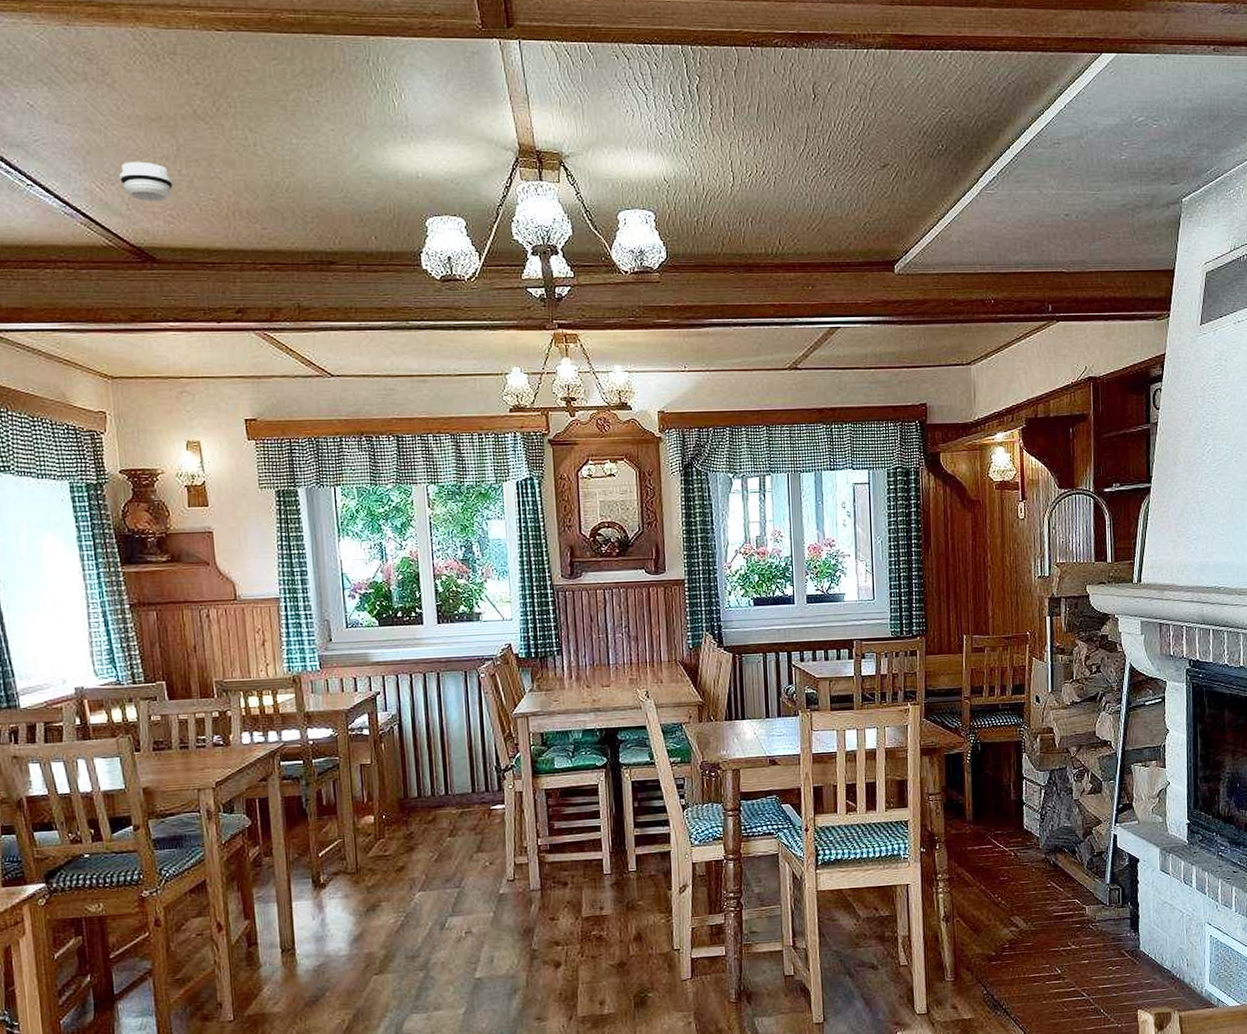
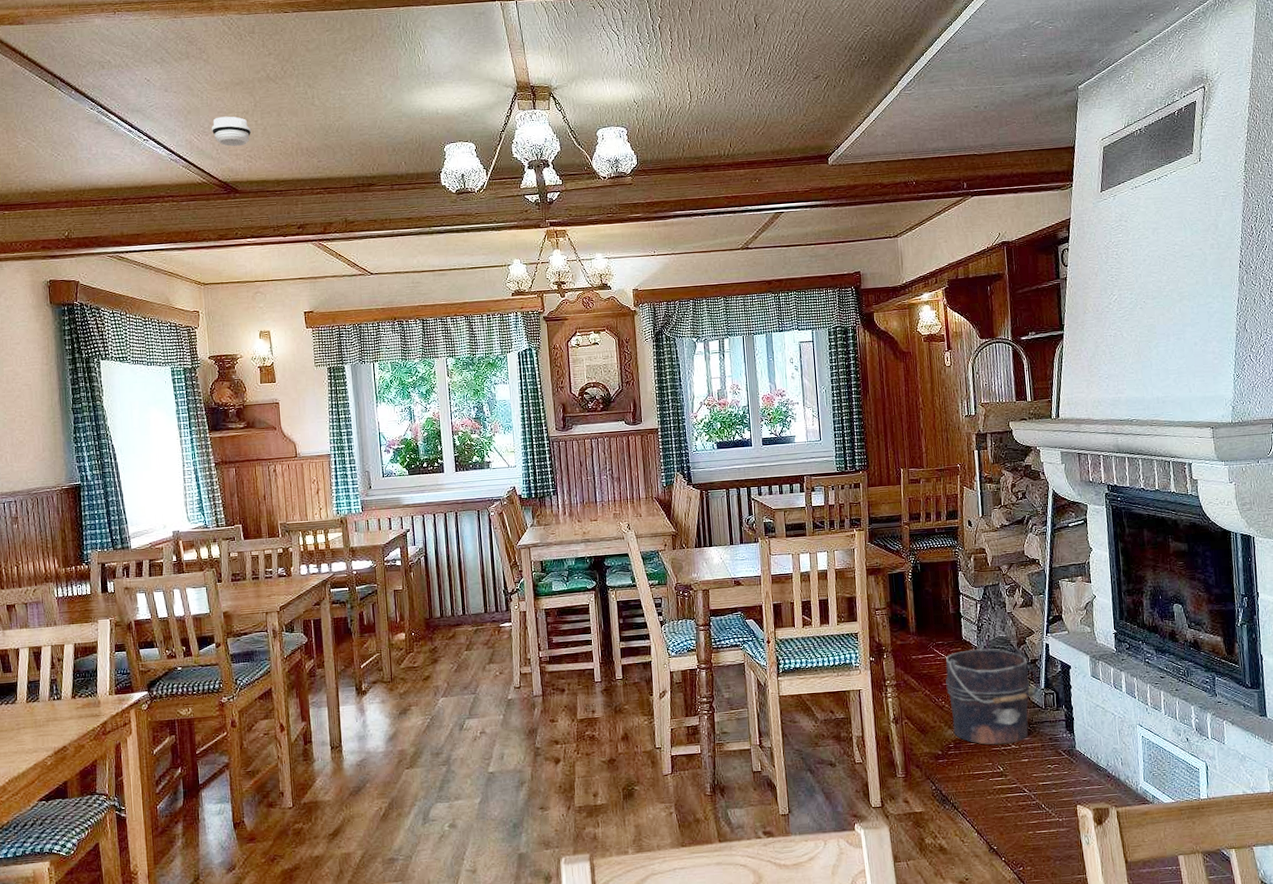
bucket: none [1003,839,1103,945] -> present [945,649,1038,745]

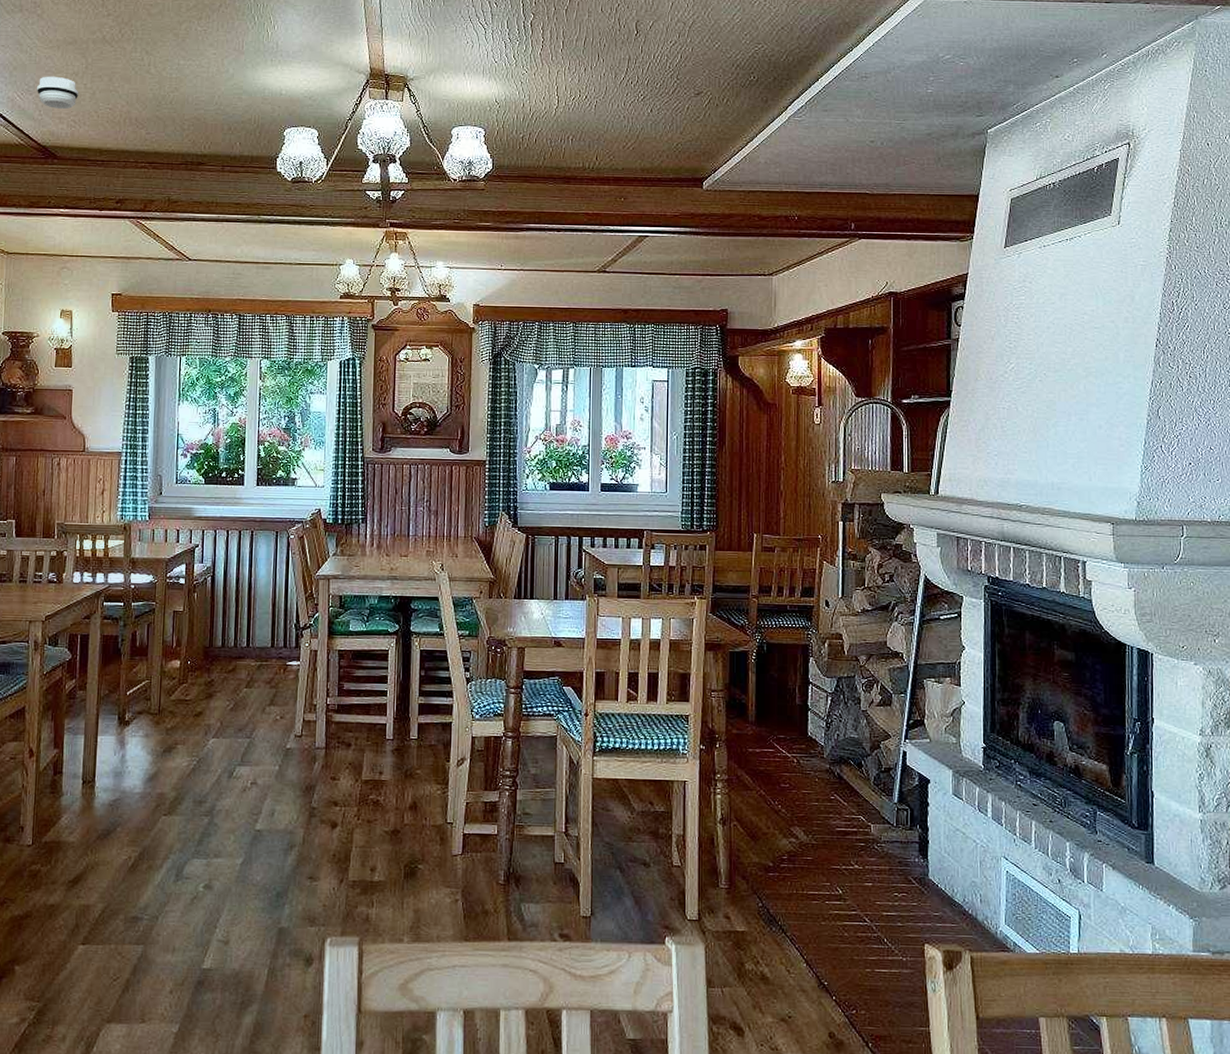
bucket: present [945,649,1038,745] -> none [785,748,890,863]

